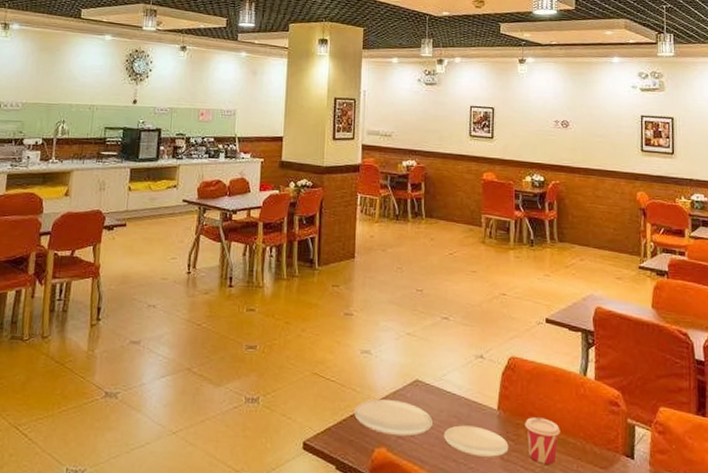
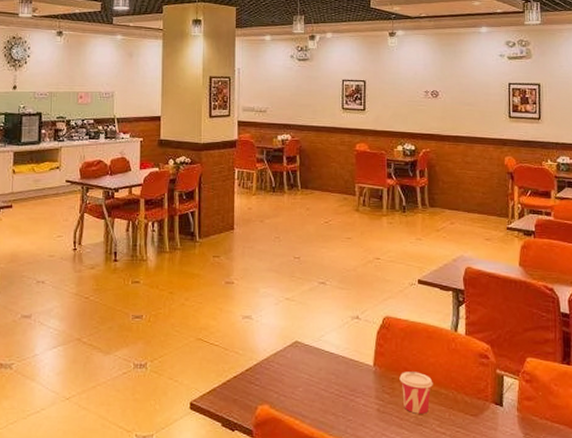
plate: present [354,399,432,437] -> none [238,361,312,394]
plate: present [444,425,509,458] -> none [323,381,385,411]

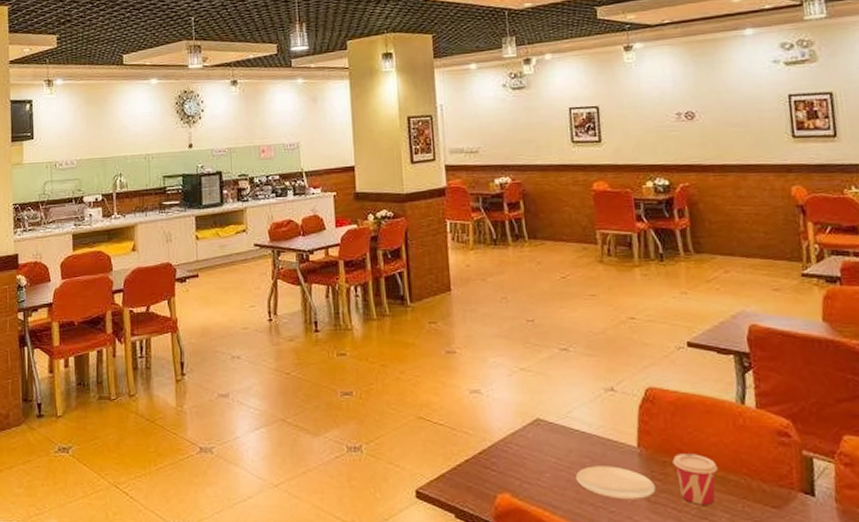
plate: none [323,381,385,411] -> present [576,466,656,501]

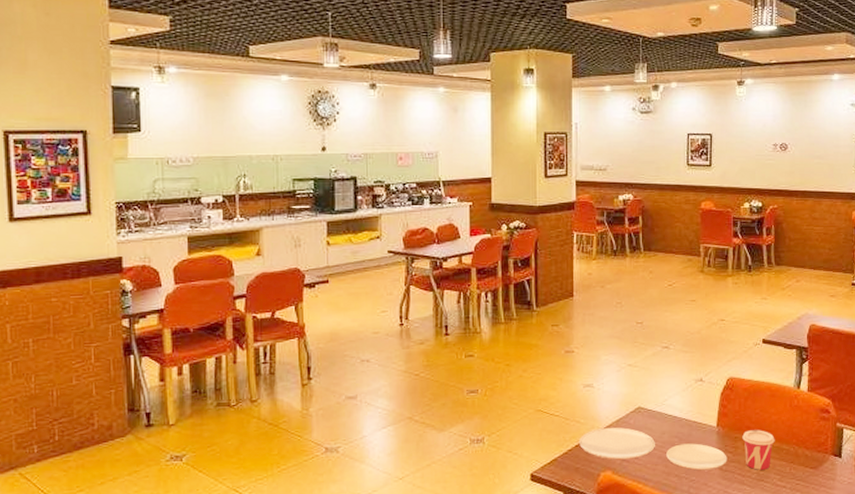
plate: none [469,442,561,481] -> present [579,427,655,460]

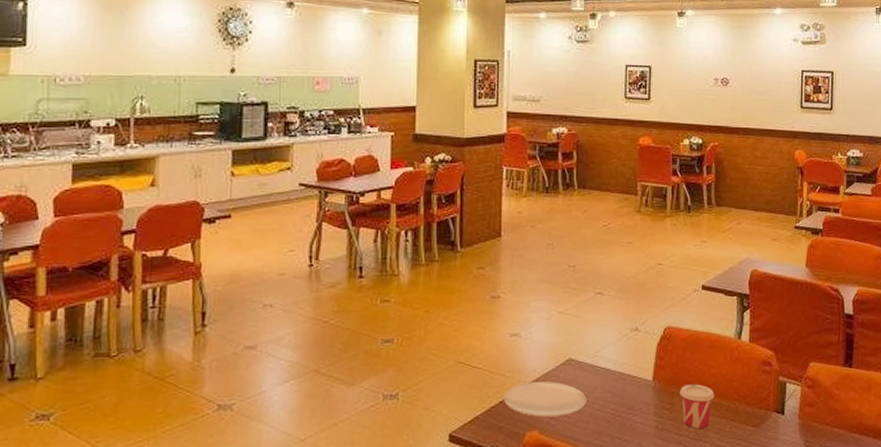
plate: present [666,443,727,471] -> none [598,399,664,430]

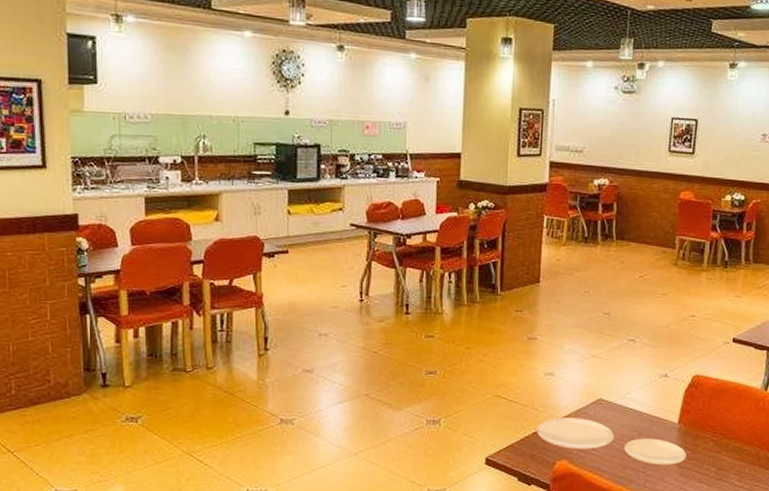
plate: none [598,399,664,430] -> present [624,438,687,466]
cup: present [680,384,715,429] -> none [703,429,737,469]

